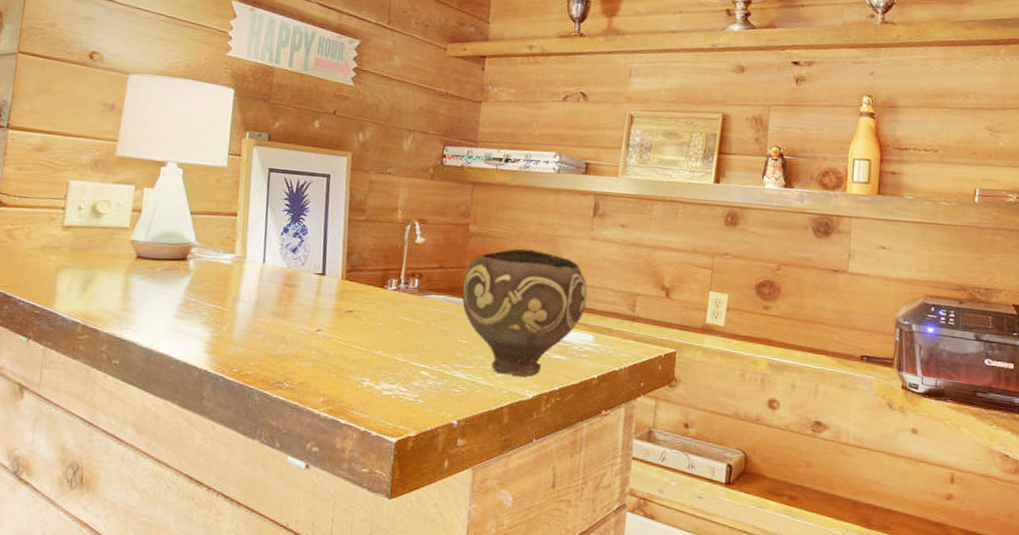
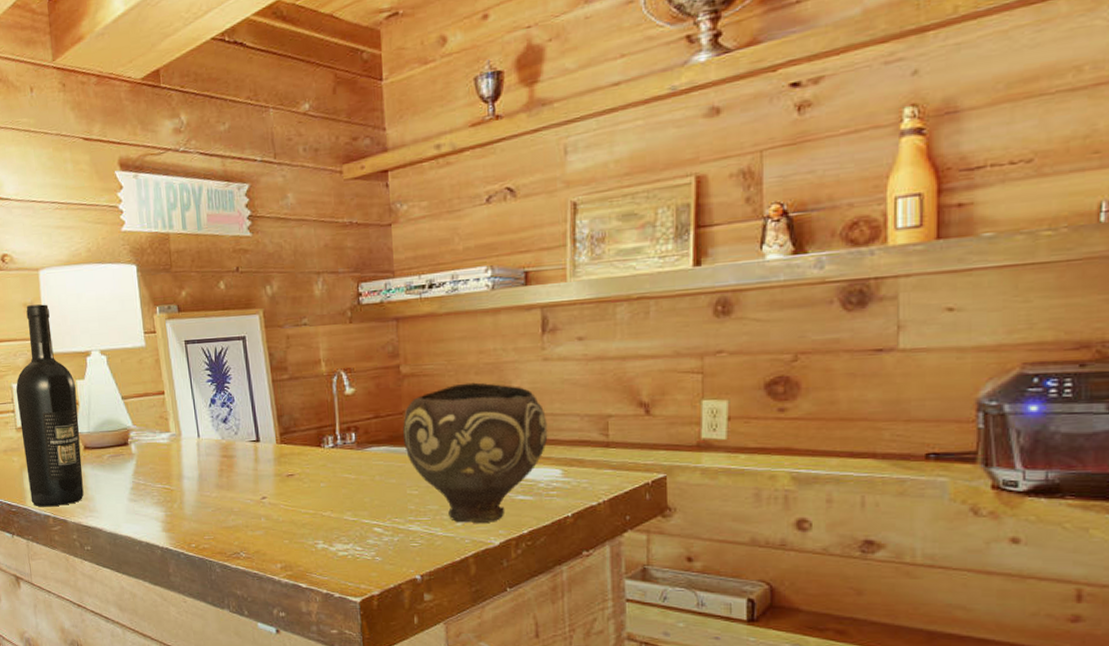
wine bottle: none [60,106,142,314] -> present [16,304,84,507]

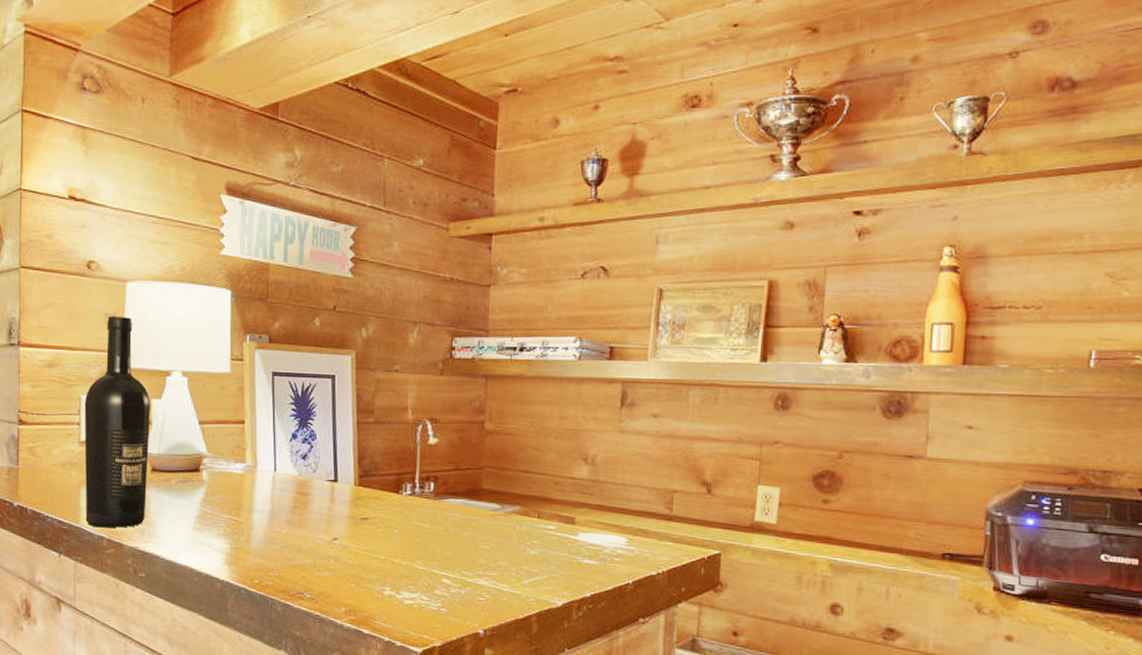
bowl: present [402,382,548,523] -> none [480,445,618,583]

